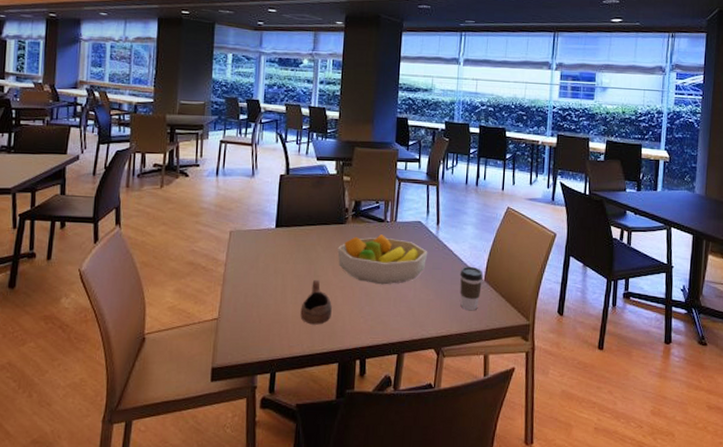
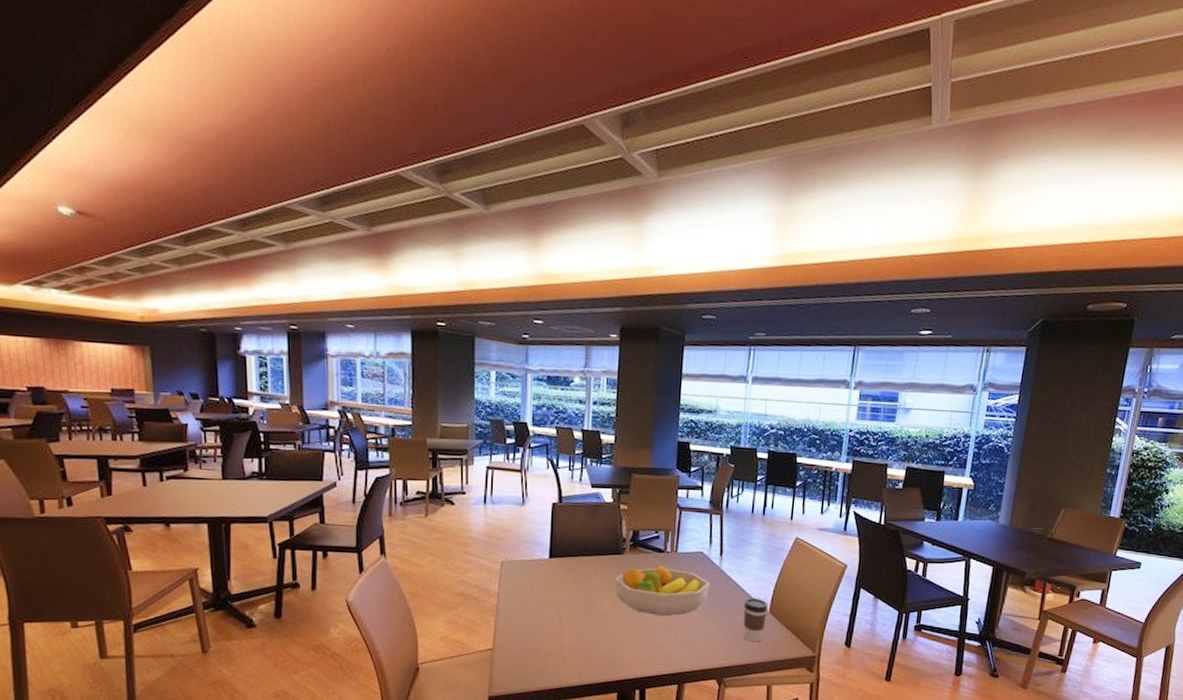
cup: present [300,280,332,325] -> none [577,611,610,656]

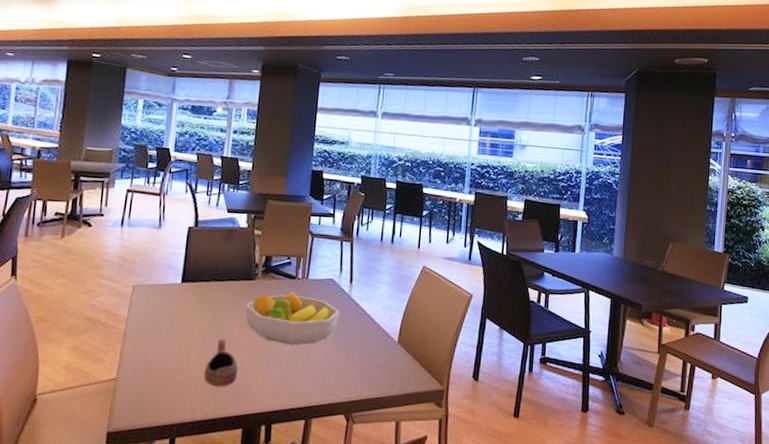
cup: none [577,611,610,656] -> present [204,339,238,387]
coffee cup: present [743,597,768,643] -> none [372,327,397,375]

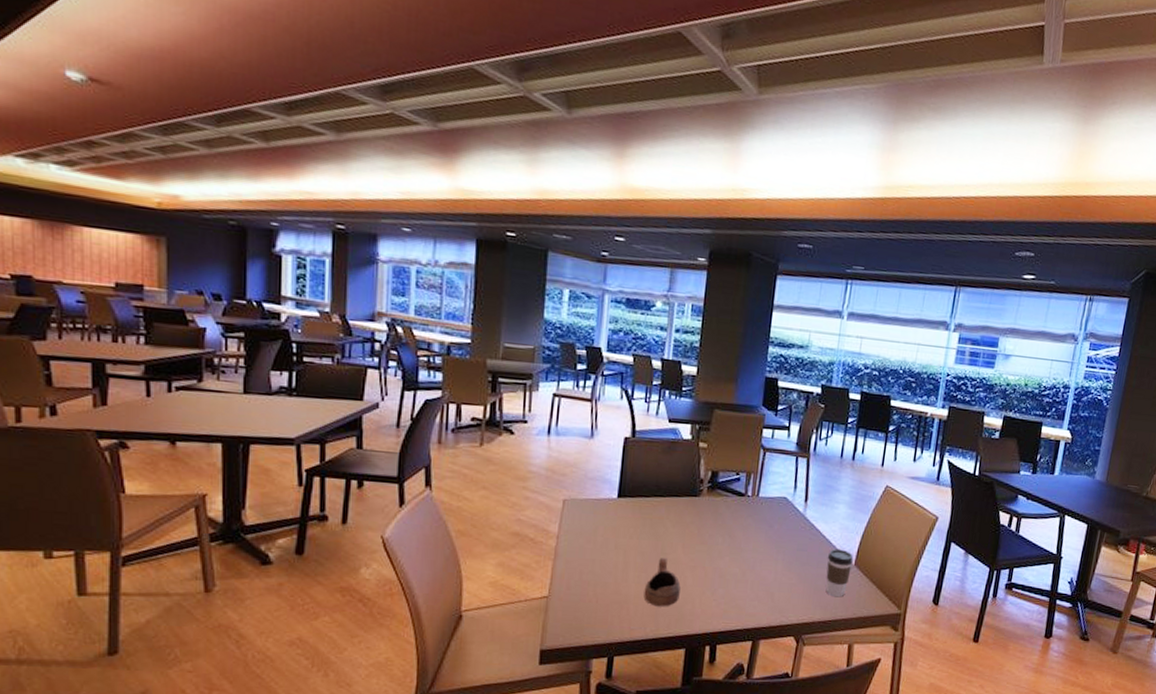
fruit bowl: present [245,292,340,346] -> none [689,510,793,566]
coffee cup: none [372,327,397,375] -> present [826,548,854,597]

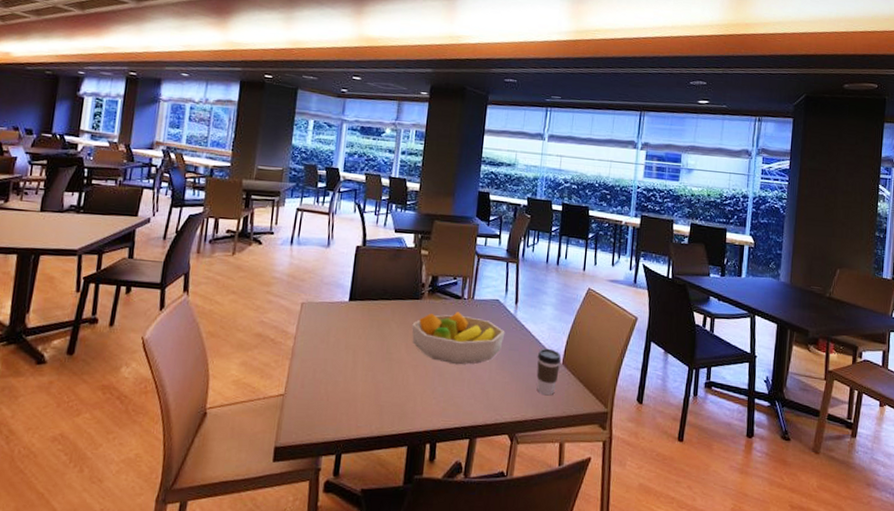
cup: present [643,558,681,607] -> none [370,357,404,405]
fruit bowl: none [689,510,793,566] -> present [411,312,505,365]

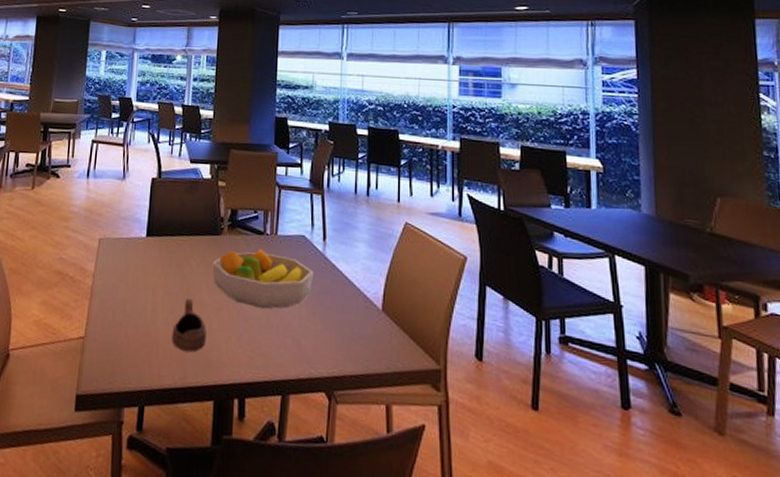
cup: none [370,357,404,405] -> present [171,299,207,353]
coffee cup: present [536,348,562,396] -> none [352,291,381,348]

